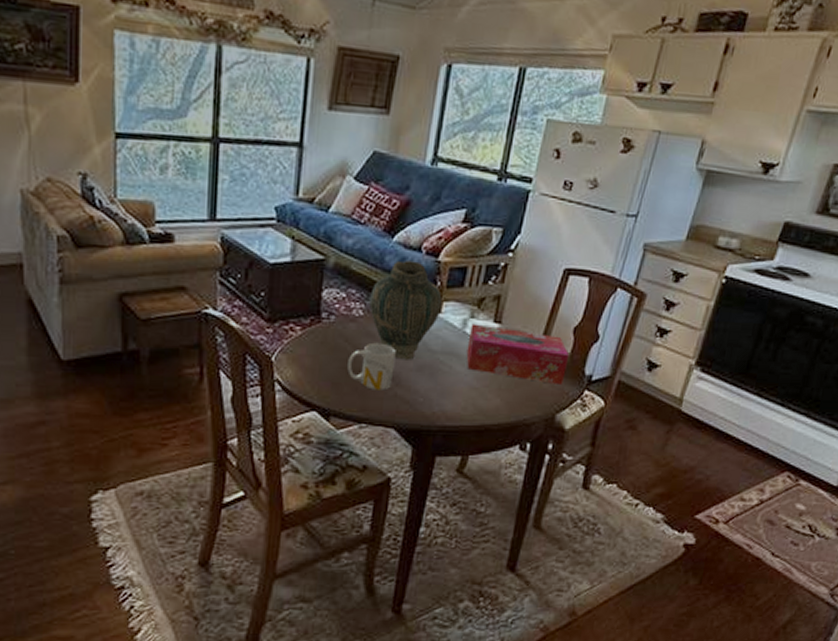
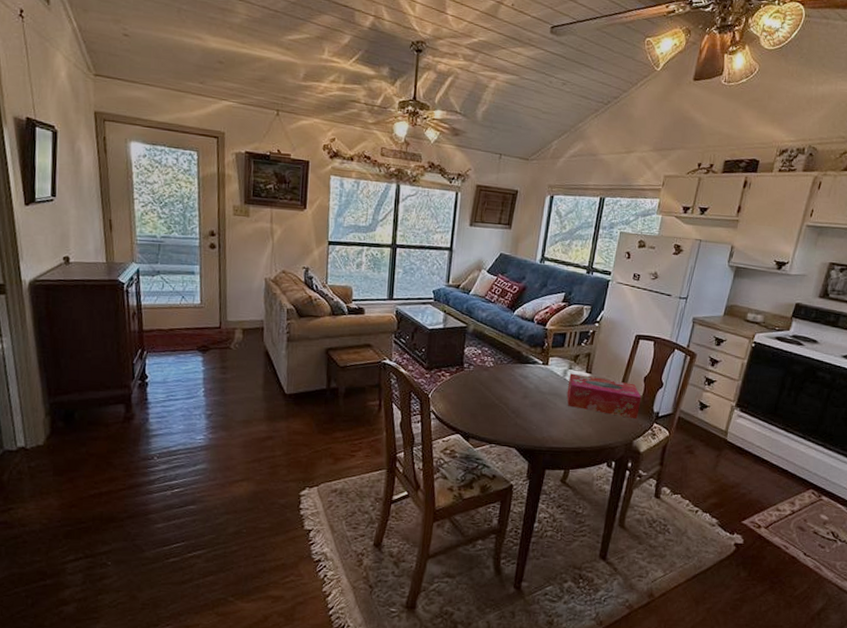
mug: present [347,342,396,391] -> none [482,385,516,420]
vase: present [369,260,442,360] -> none [497,328,549,399]

